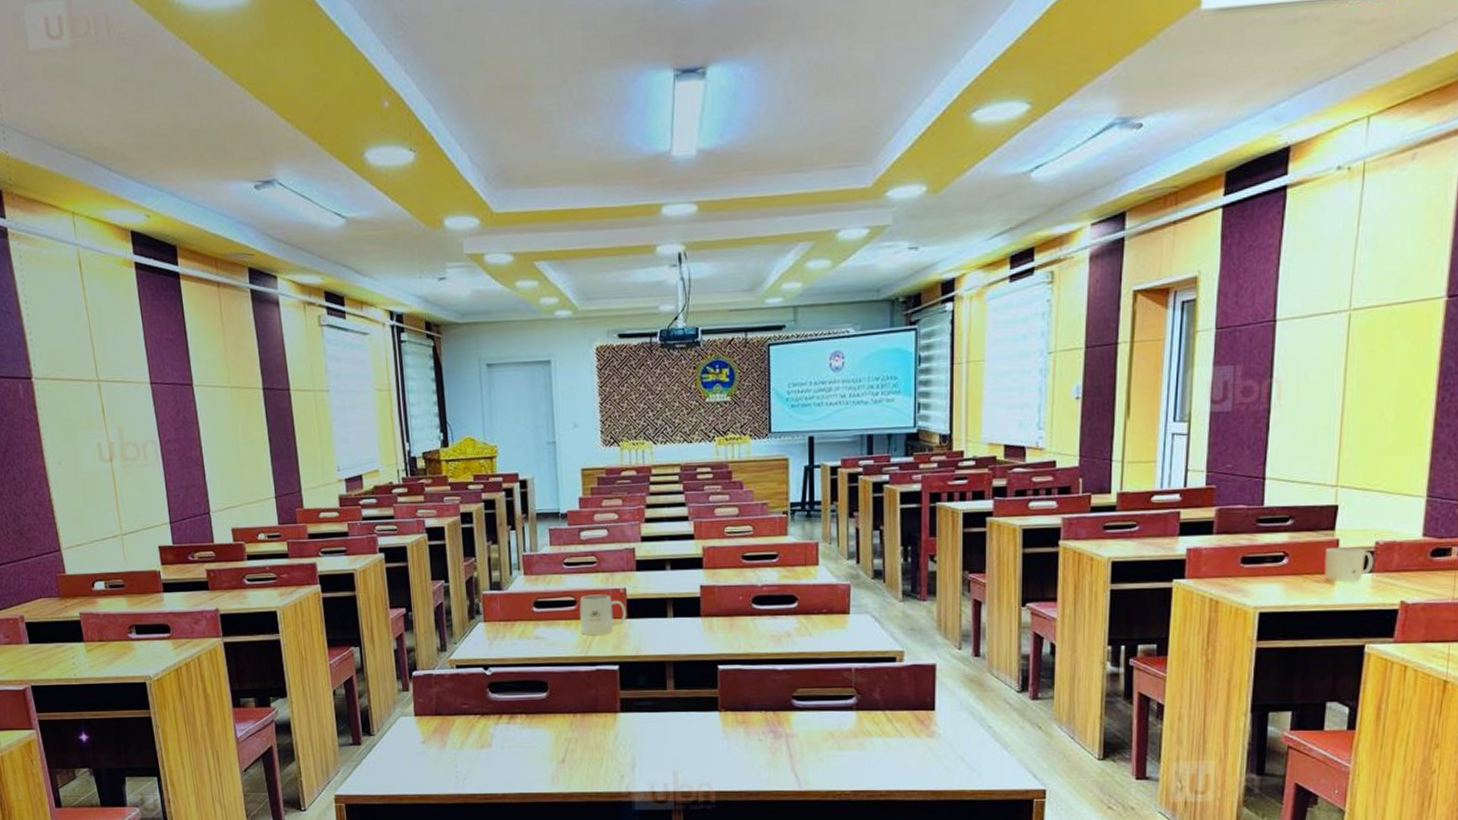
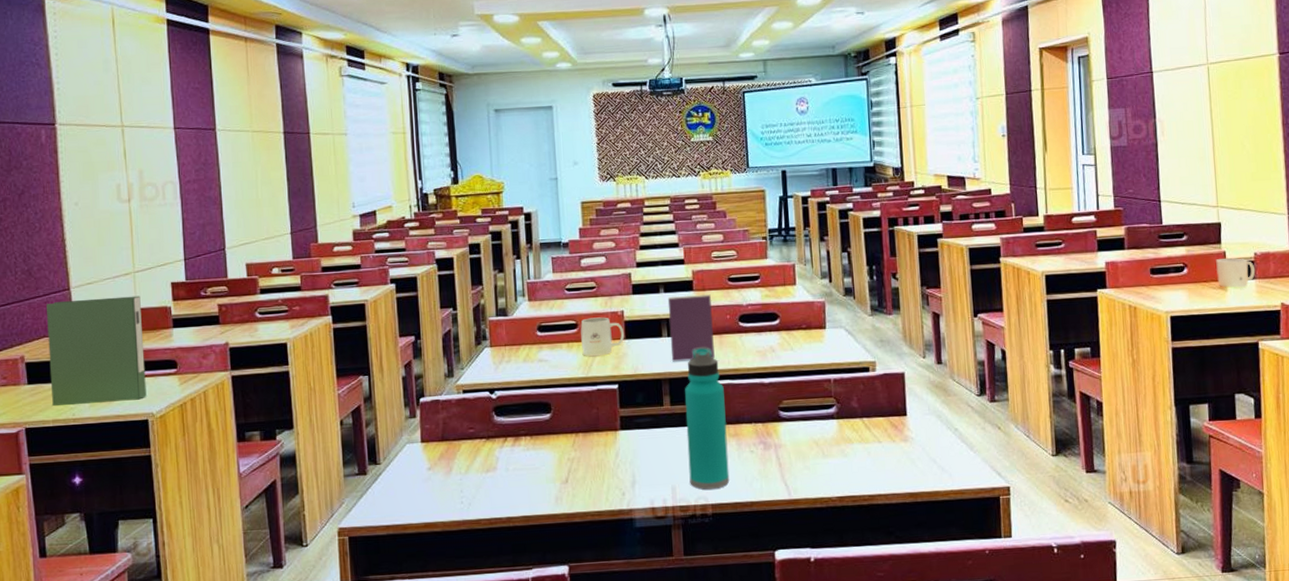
binder: none [40,559,143,665] -> present [46,295,147,406]
book: none [674,572,724,644] -> present [667,294,715,362]
water bottle: none [690,629,736,776] -> present [685,347,730,490]

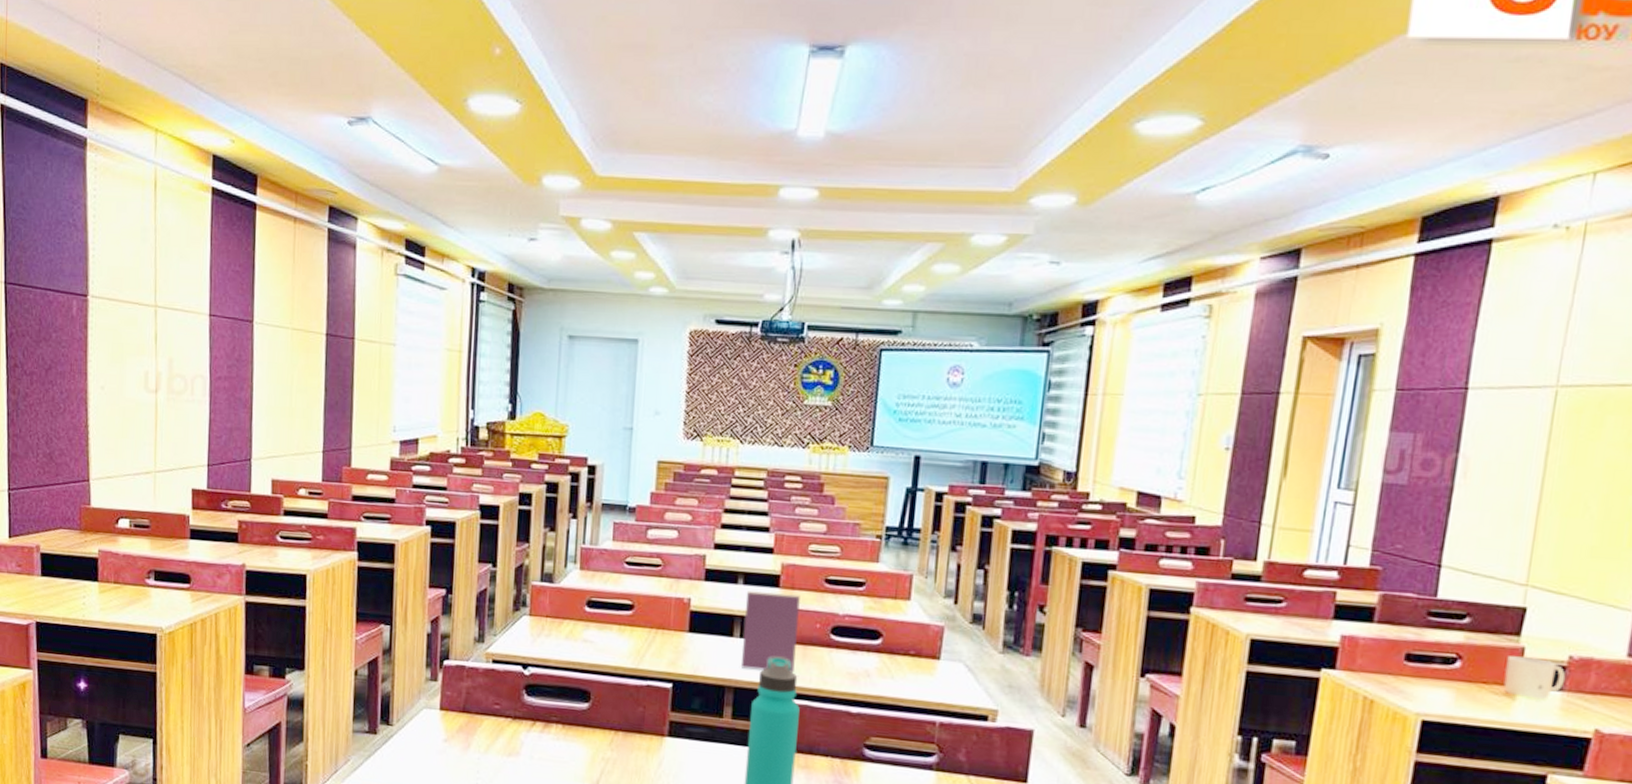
binder: present [46,295,147,406] -> none [63,492,159,611]
mug: present [580,317,625,357] -> none [635,600,689,648]

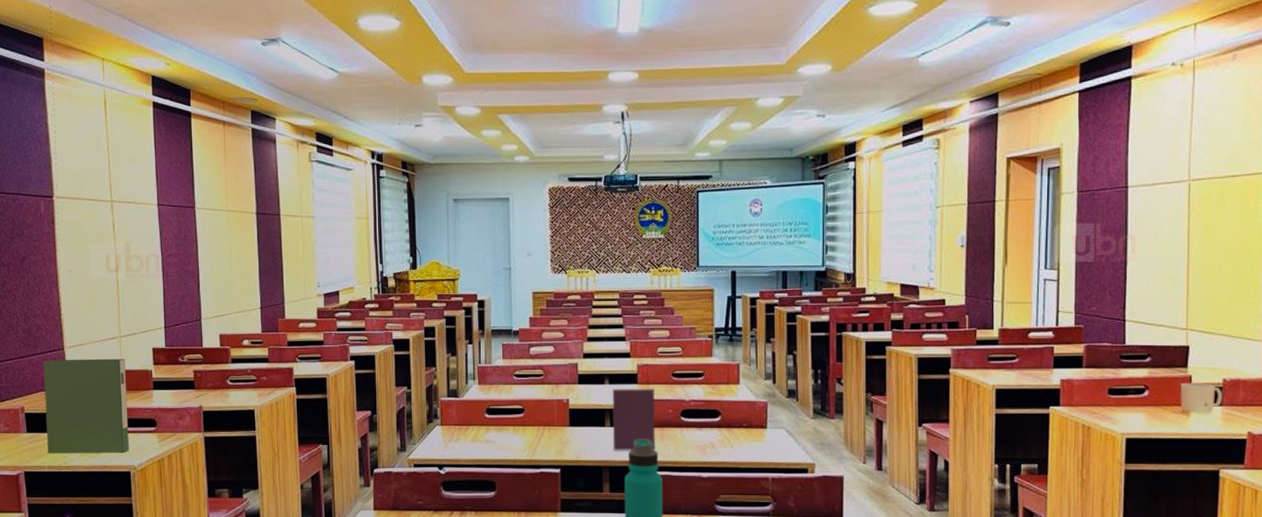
binder: none [63,492,159,611] -> present [44,358,129,453]

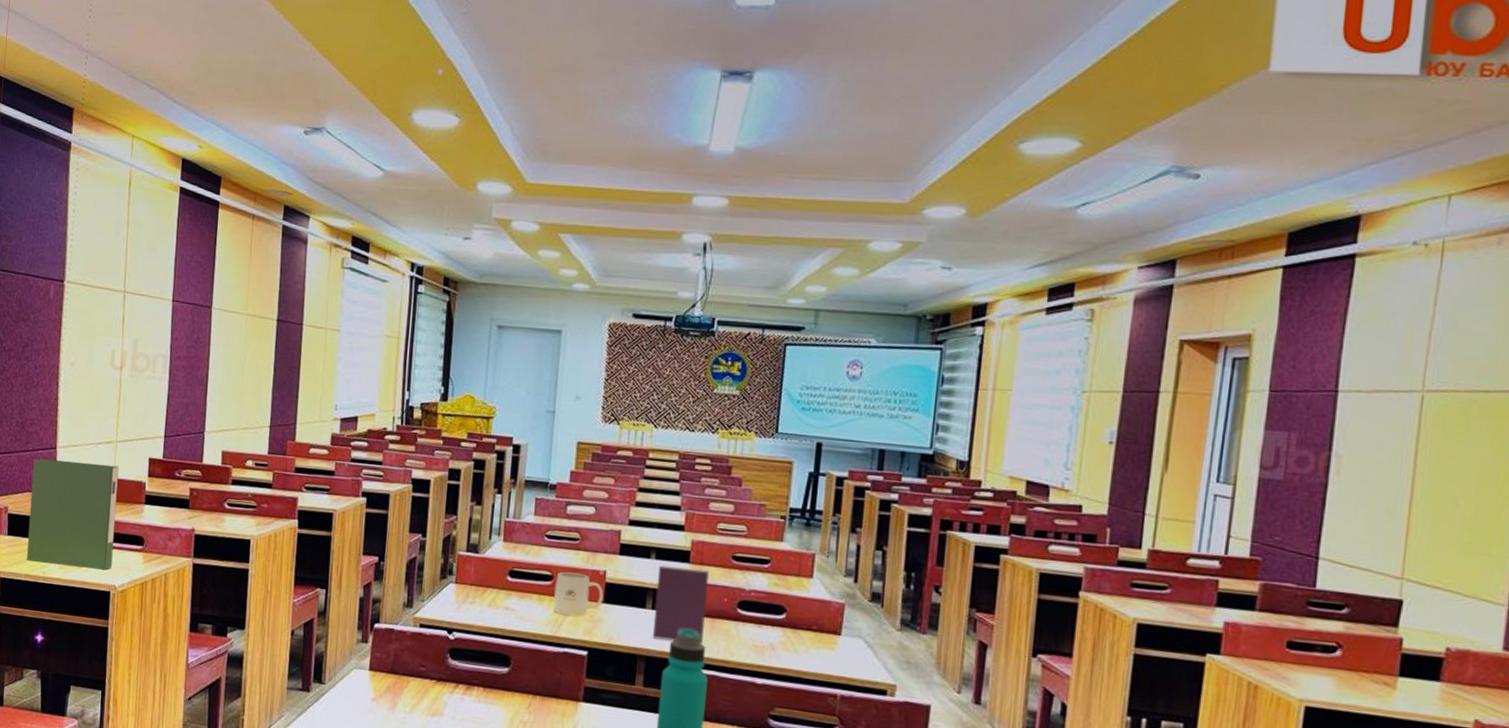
mug: none [527,404,569,441] -> present [553,572,604,617]
mug: present [1180,383,1223,414] -> none [1383,646,1444,690]

